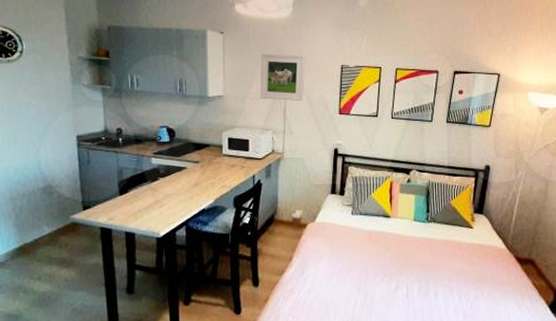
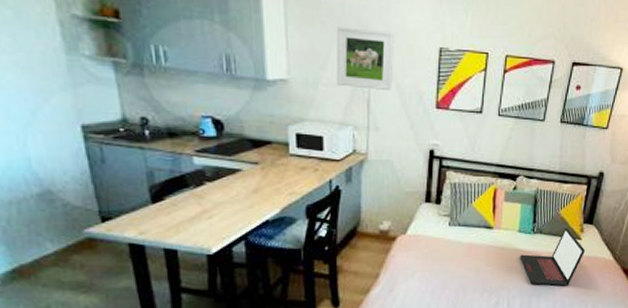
laptop: none [416,217,478,273] -> present [520,228,586,286]

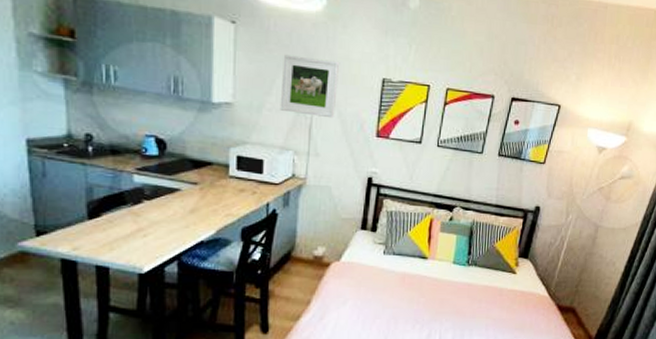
laptop: present [520,228,586,286] -> none [453,261,520,321]

